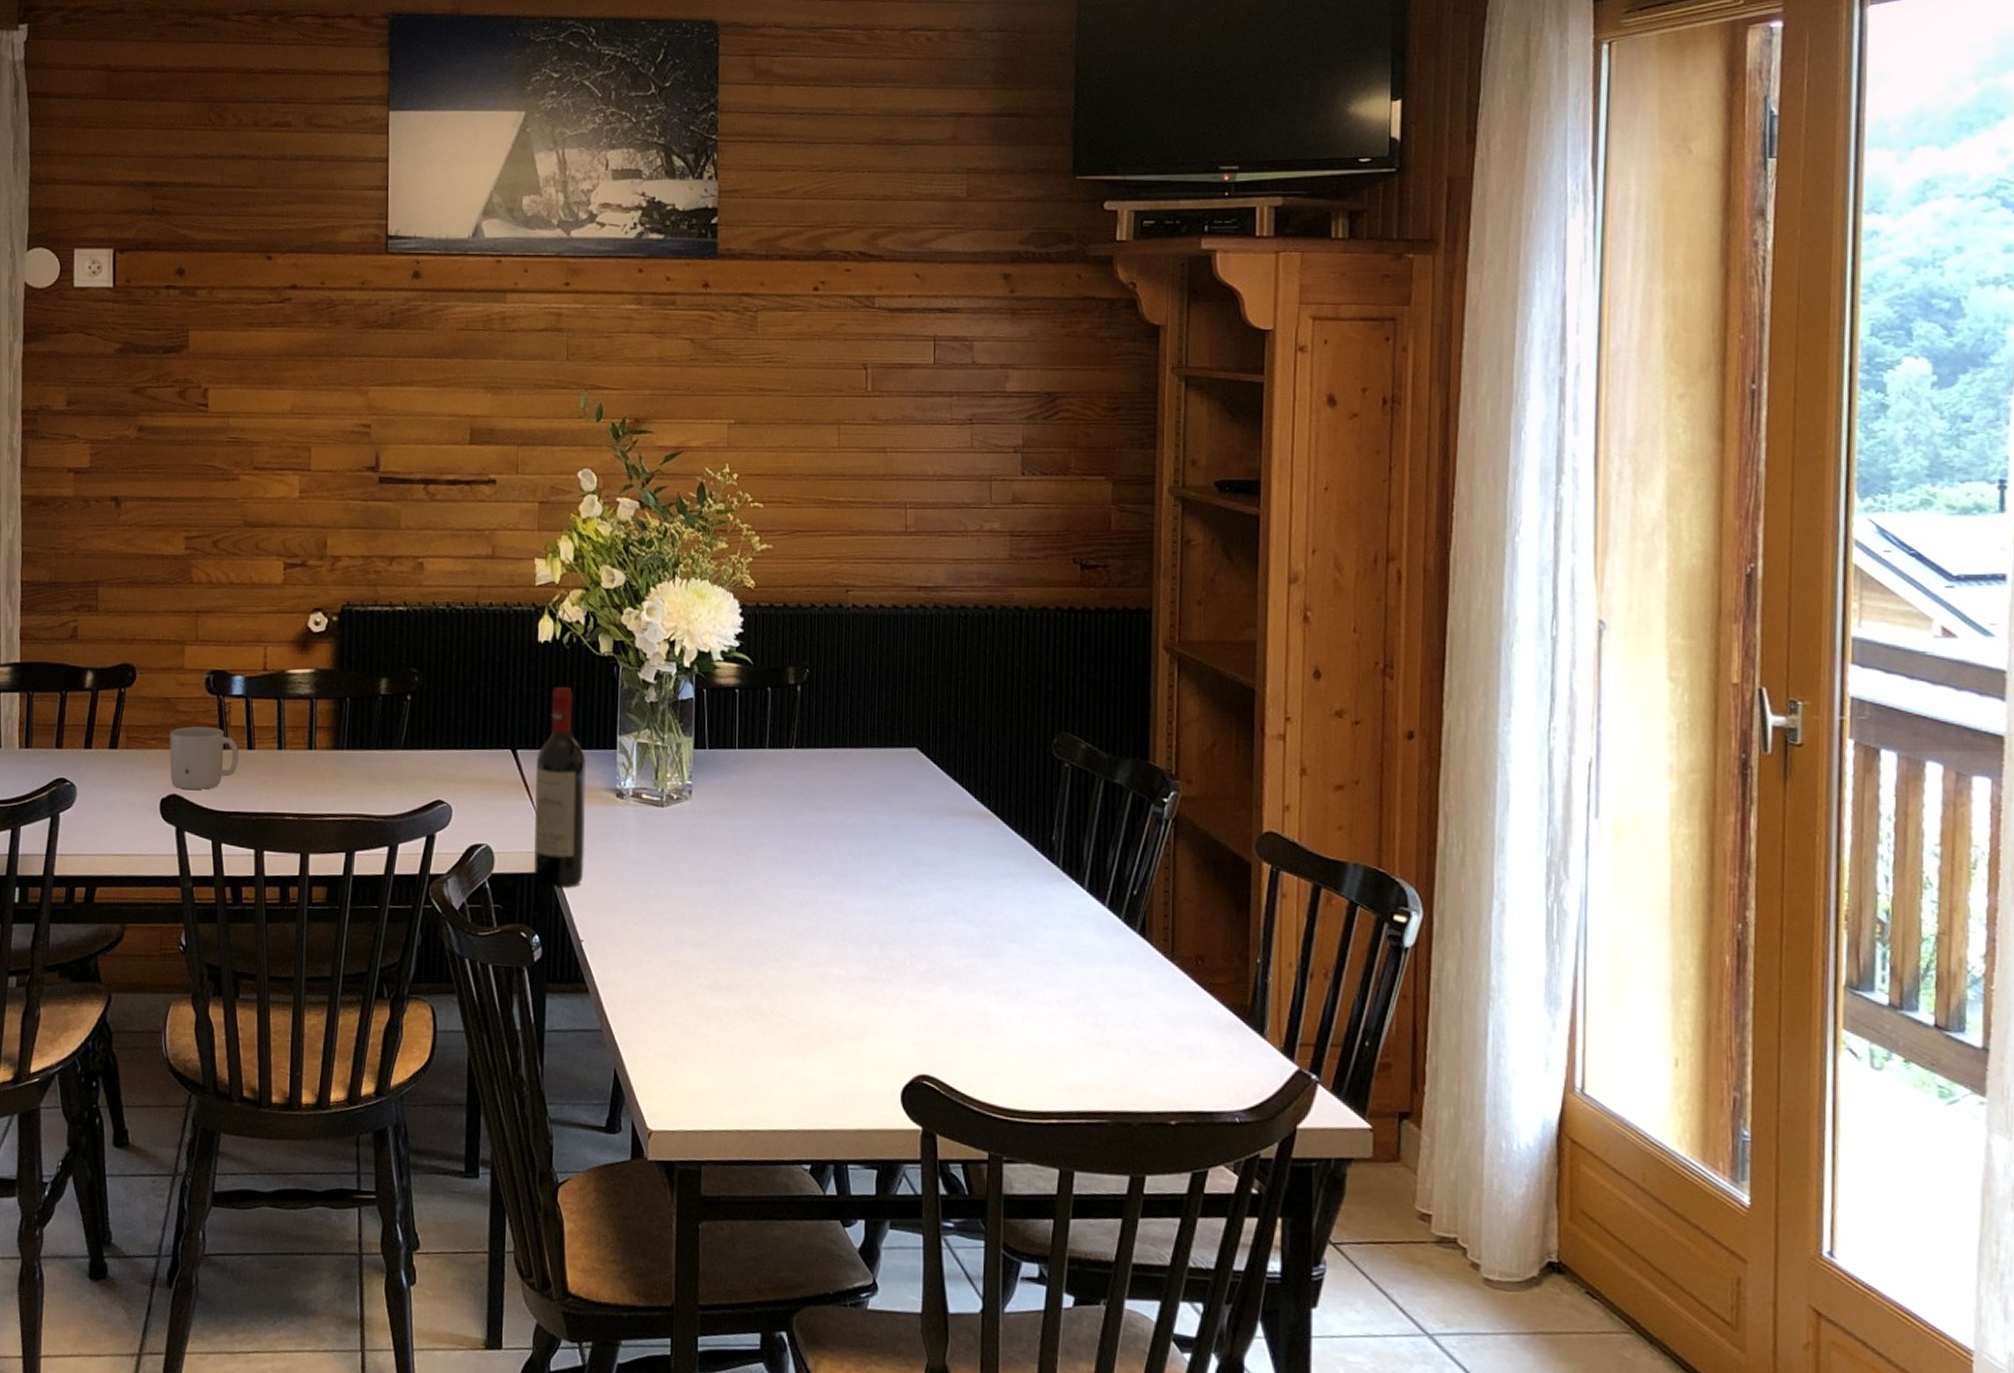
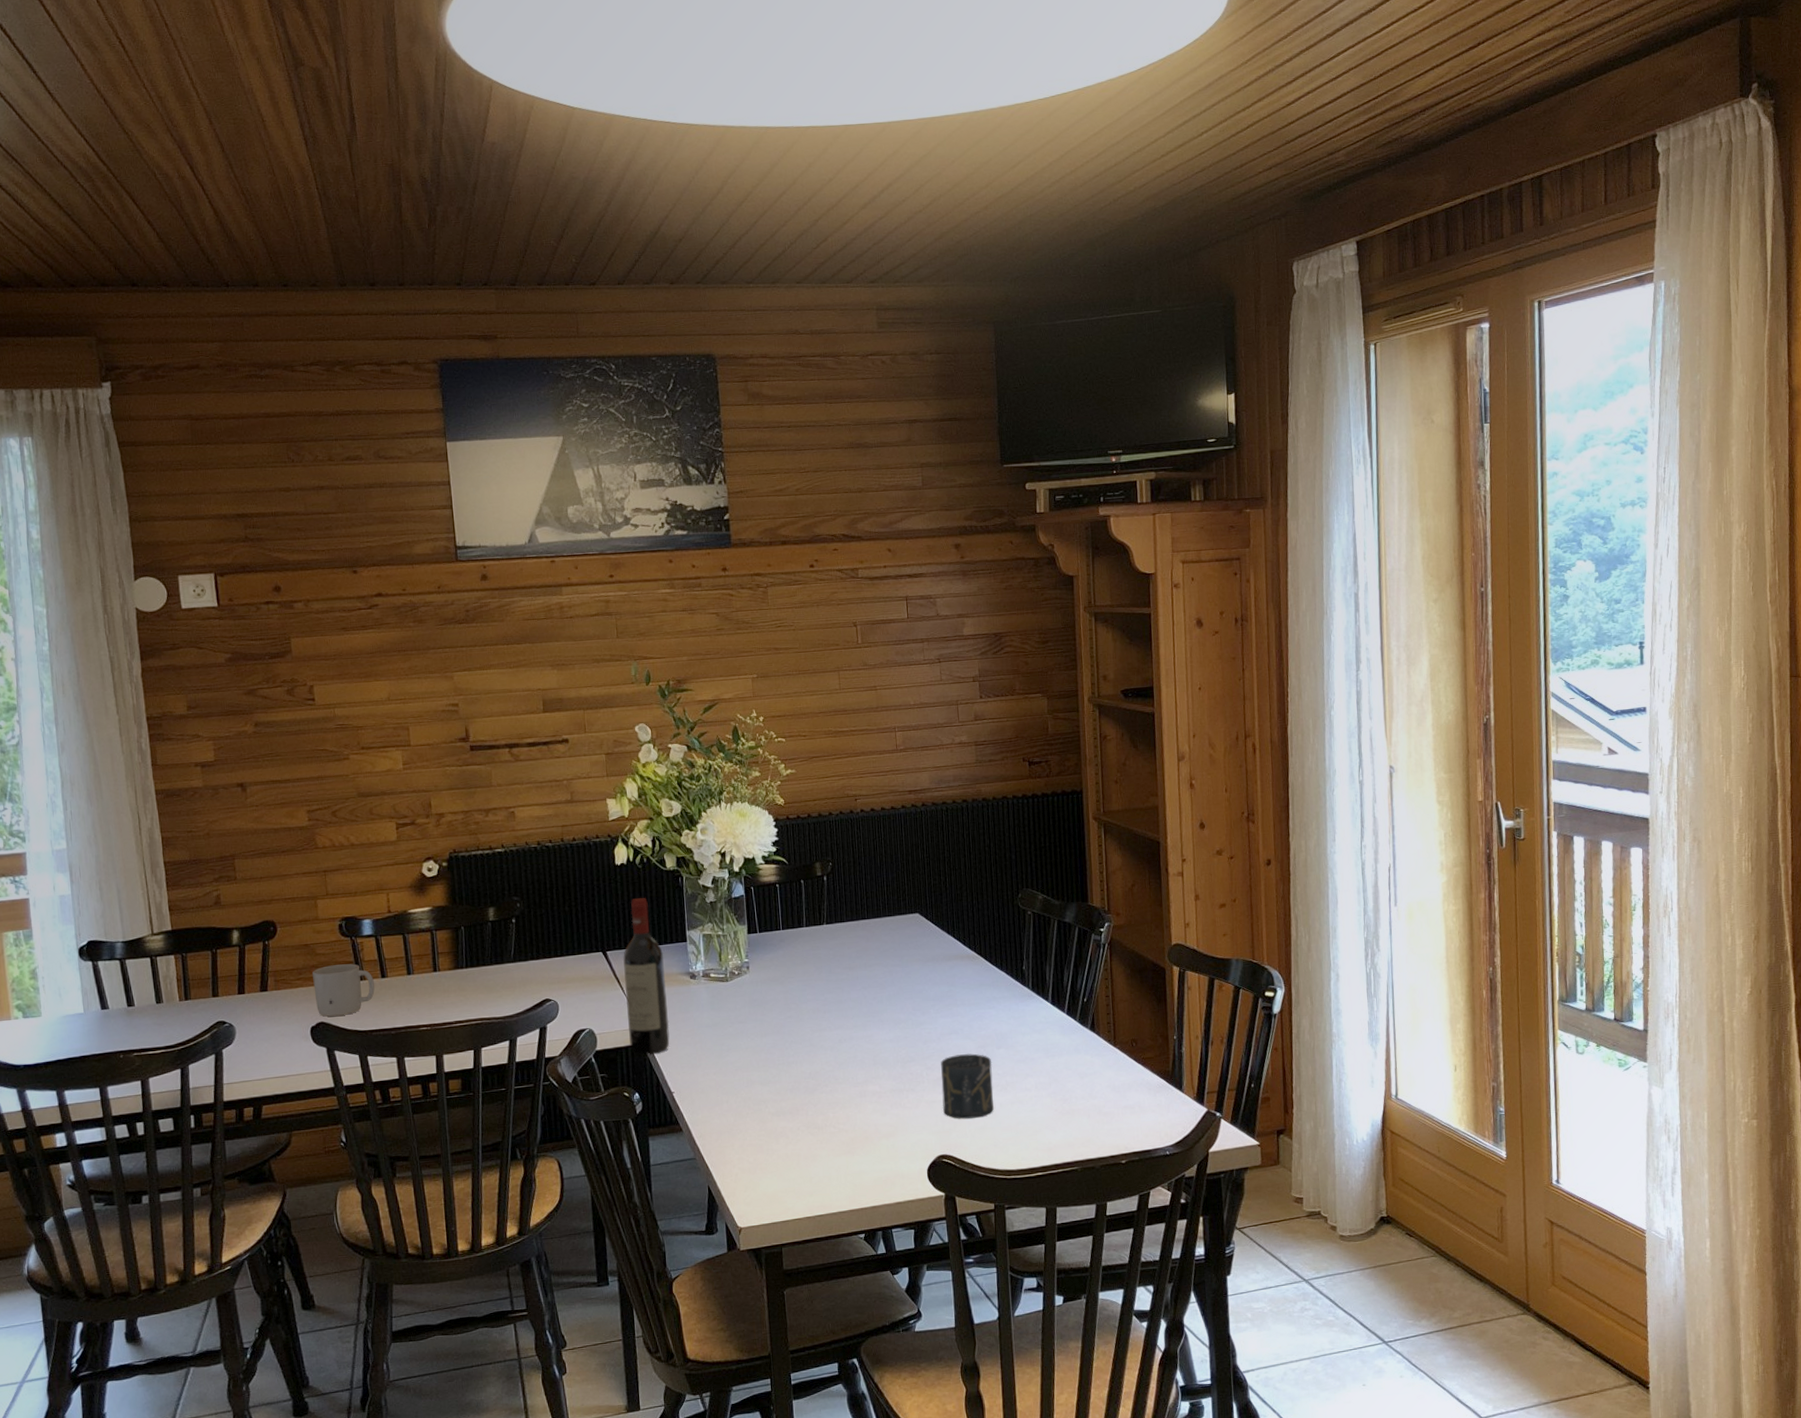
cup: none [928,942,1001,1032] -> present [941,1053,994,1119]

